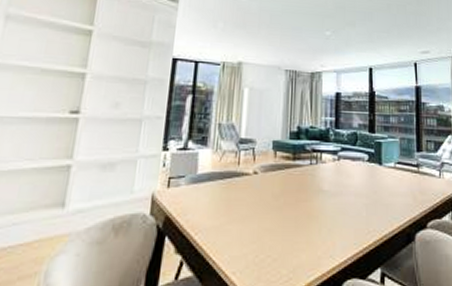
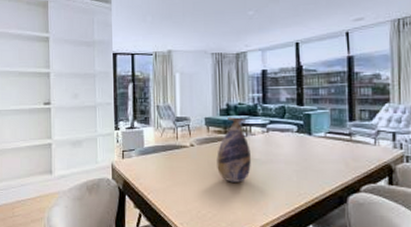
vase: none [282,141,320,218] -> present [217,117,251,183]

